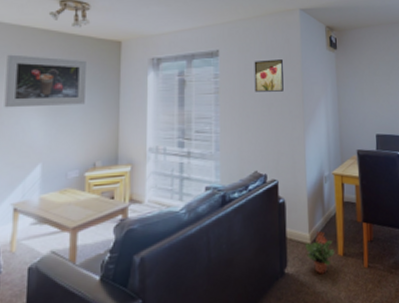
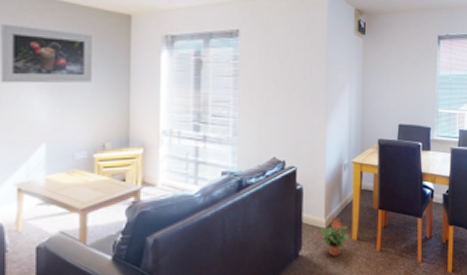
wall art: present [254,59,284,92] -> none [276,42,307,77]

